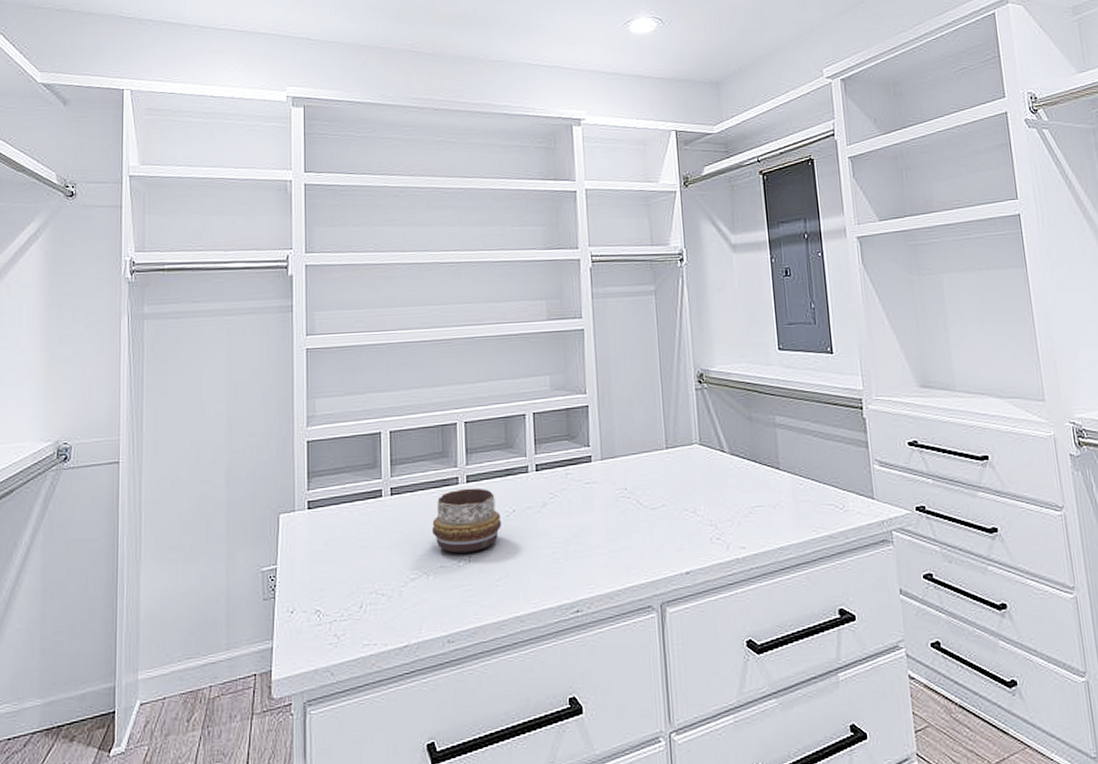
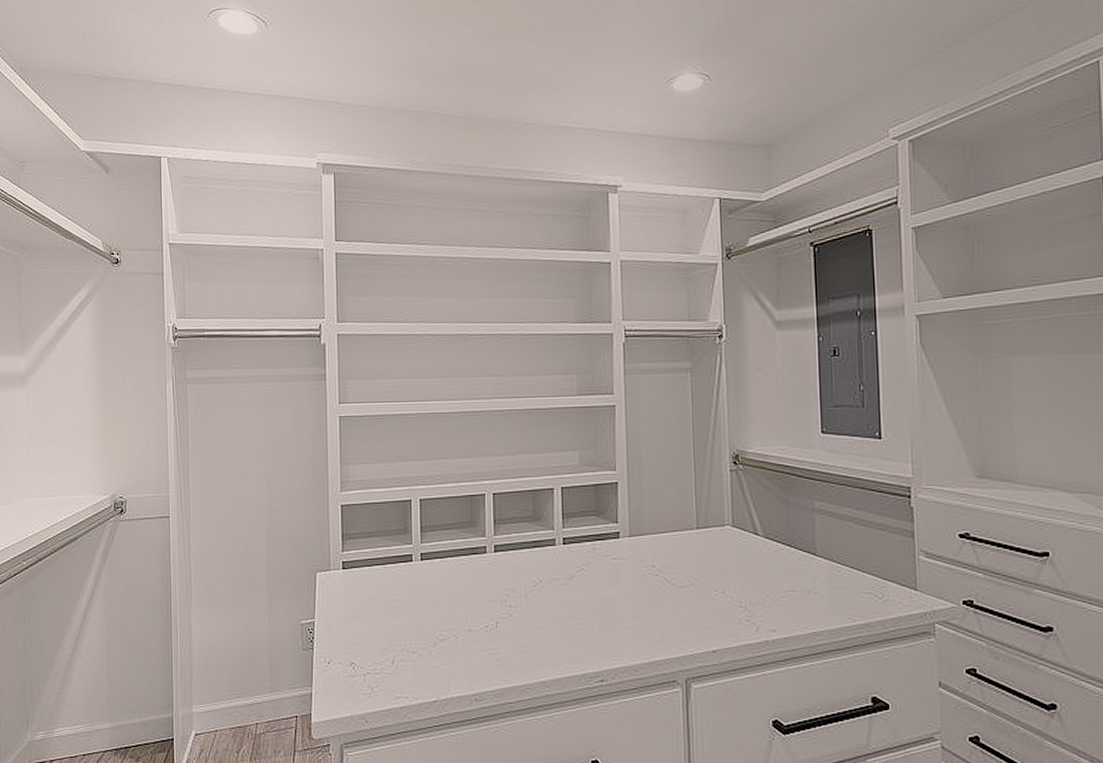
decorative bowl: present [432,487,502,554] -> none [461,557,528,619]

